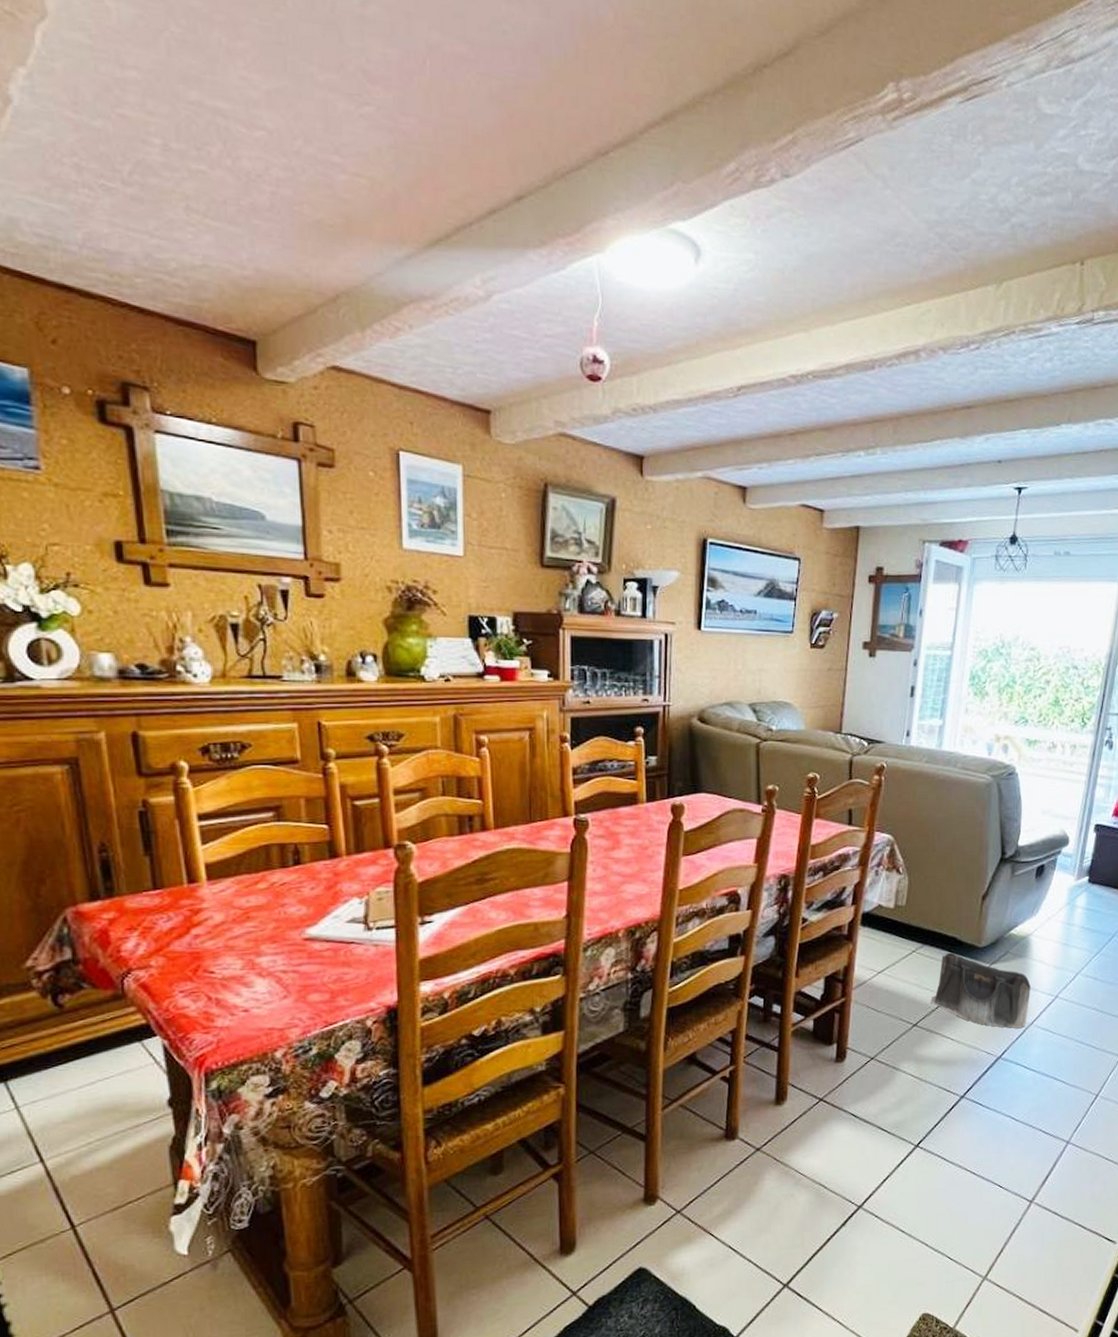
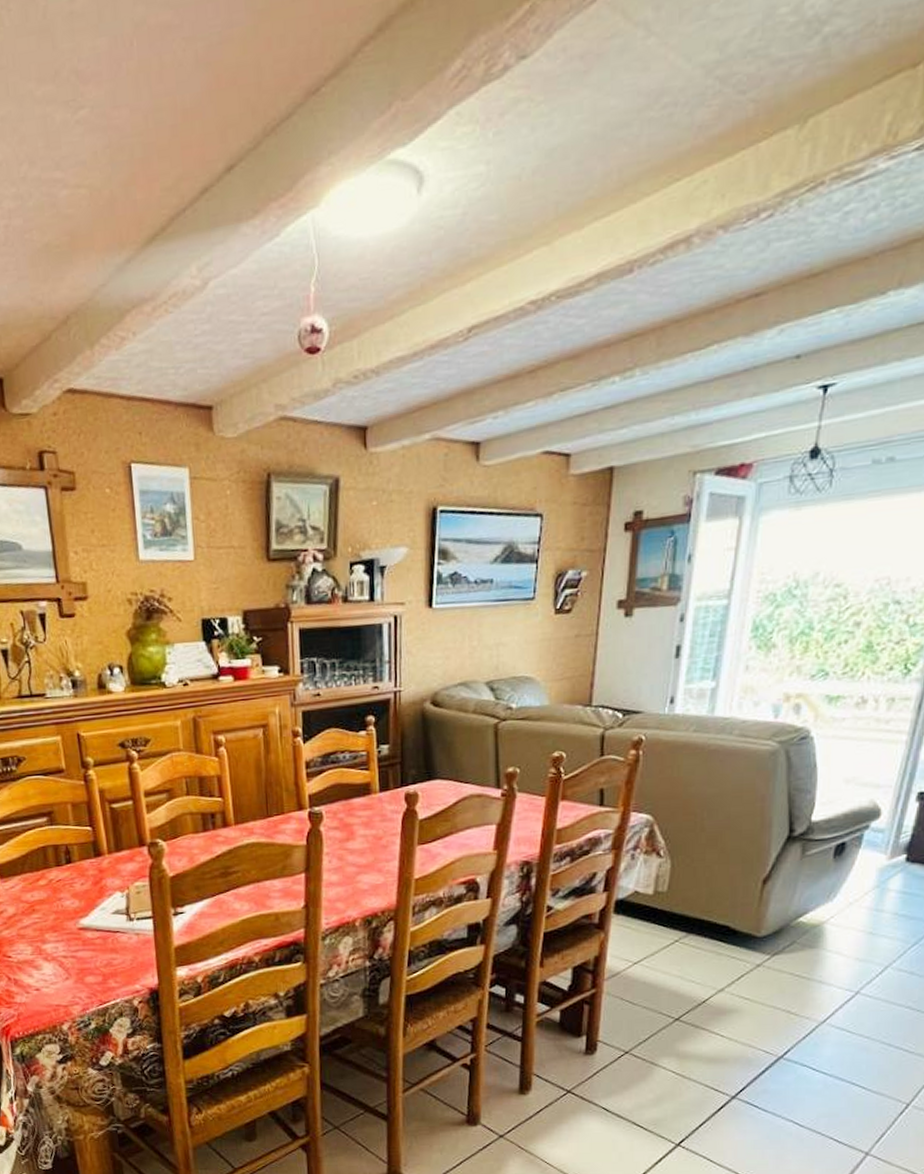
saddlebag: present [930,952,1031,1029] -> none [696,942,823,1027]

